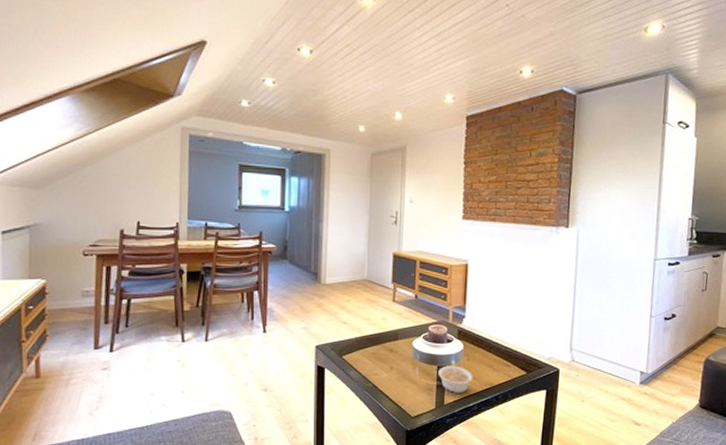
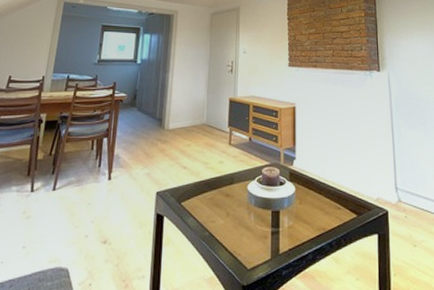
legume: present [438,361,473,393] -> none [272,204,306,240]

